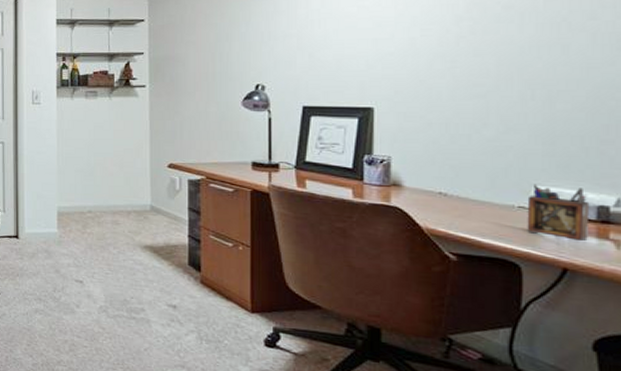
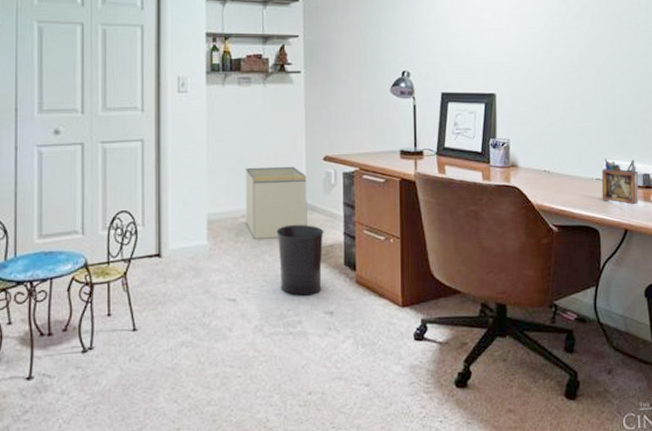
storage bin: none [91,170,151,234] -> present [245,166,307,239]
waste bin: none [121,223,168,288] -> present [276,224,324,296]

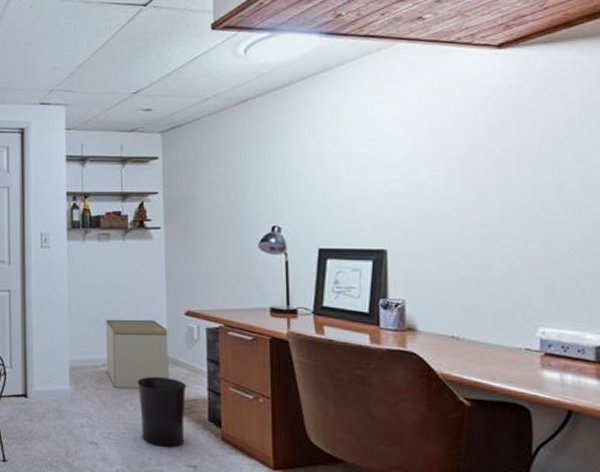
desk organizer: present [601,158,639,204] -> none [532,325,589,382]

